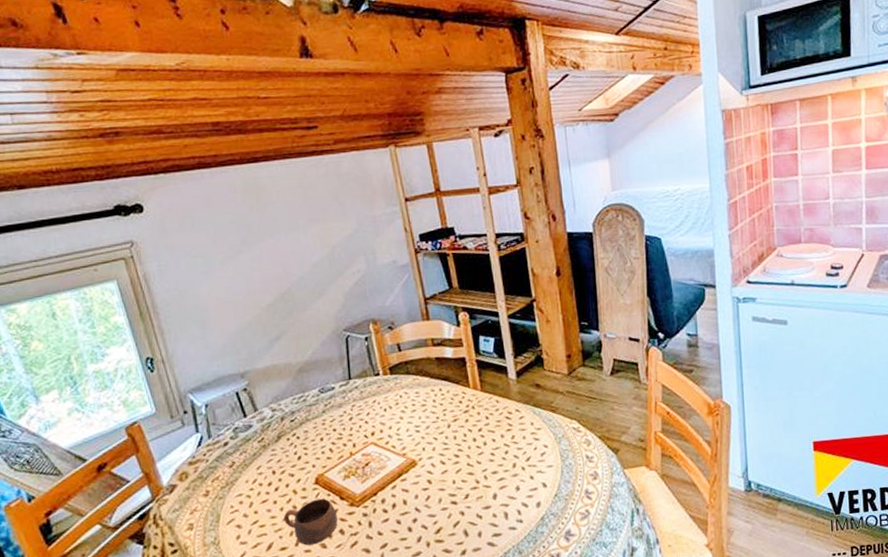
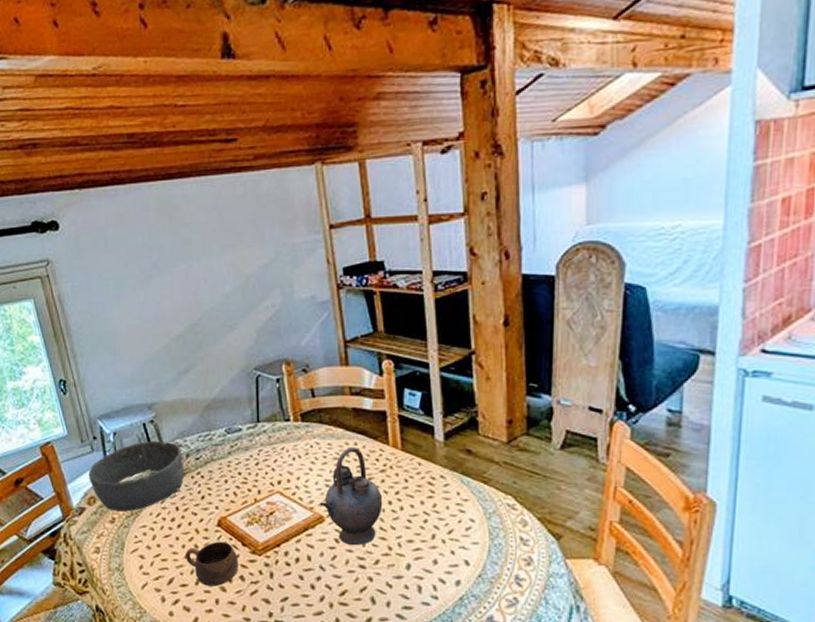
bowl: none [179,407,280,484] -> present [88,440,185,512]
teapot: none [411,392,469,485] -> present [319,446,383,546]

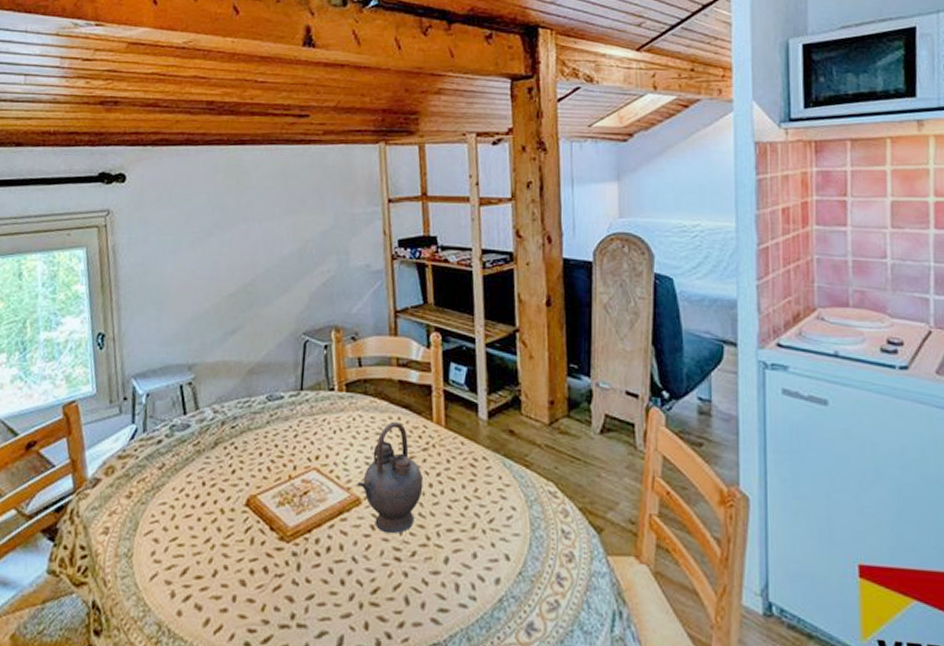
bowl: present [88,440,185,512] -> none [111,404,218,486]
cup: present [185,541,238,587] -> none [204,524,264,580]

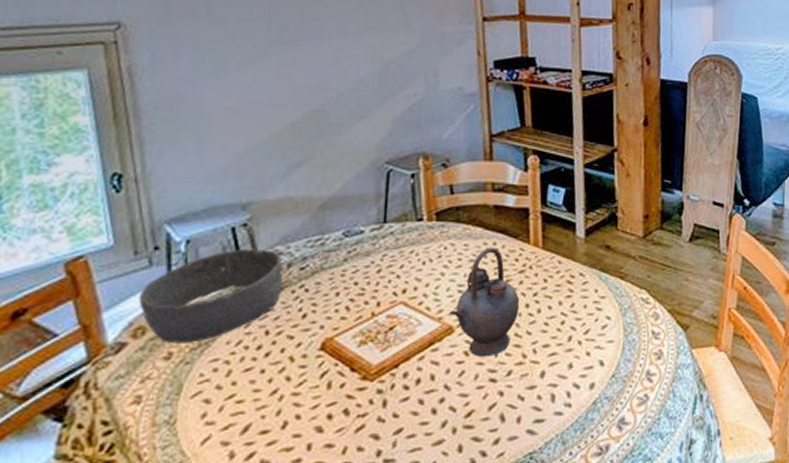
bowl: none [111,404,218,486] -> present [138,248,284,344]

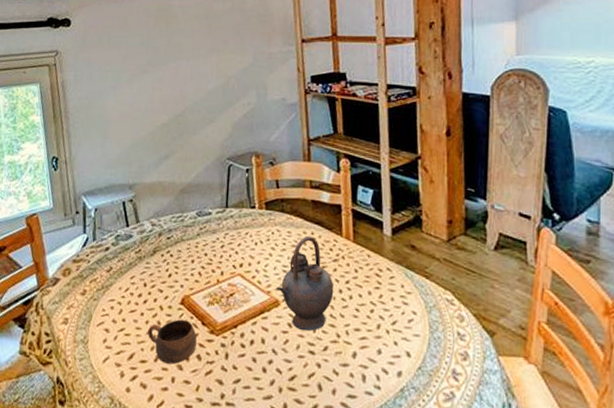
bowl: present [138,248,284,344] -> none [67,218,156,285]
cup: none [270,369,343,429] -> present [147,319,197,364]

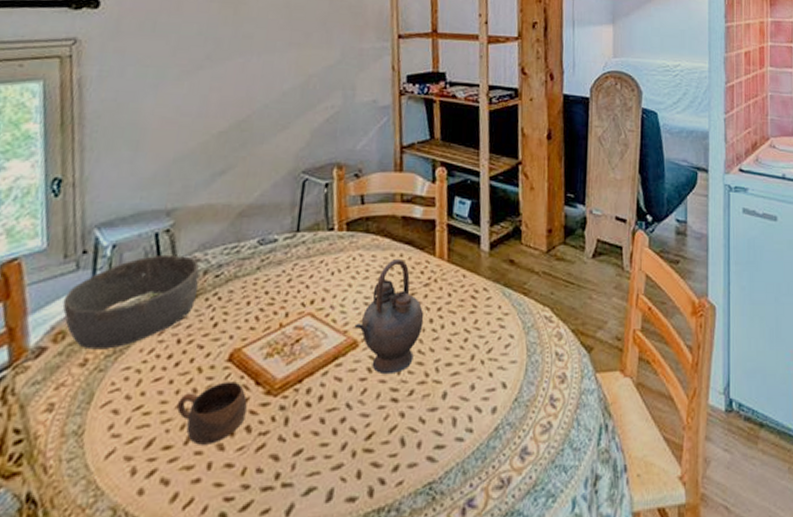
bowl: none [67,218,156,285] -> present [62,254,200,350]

